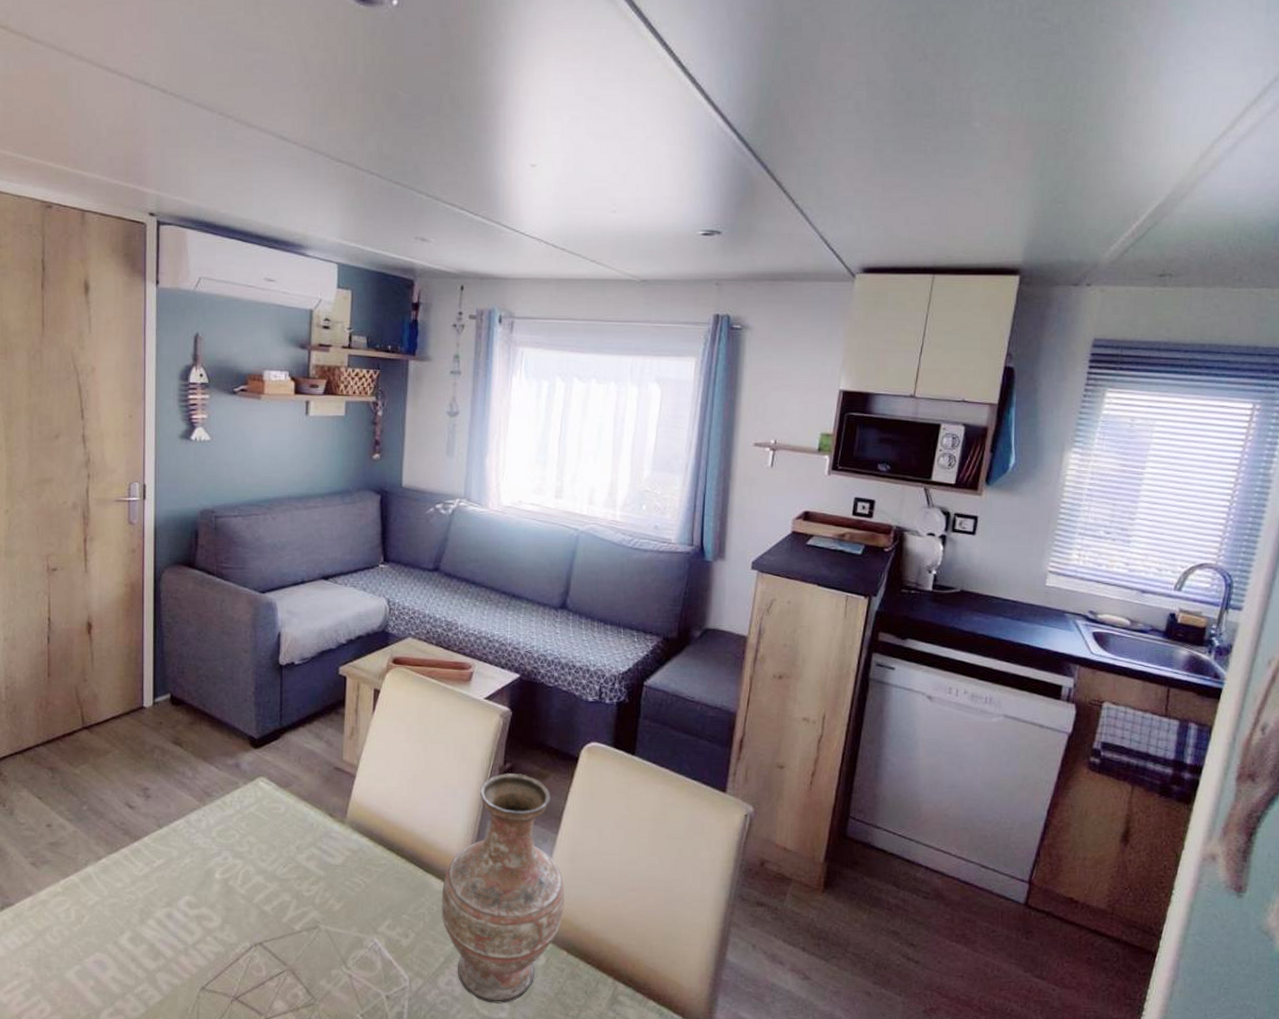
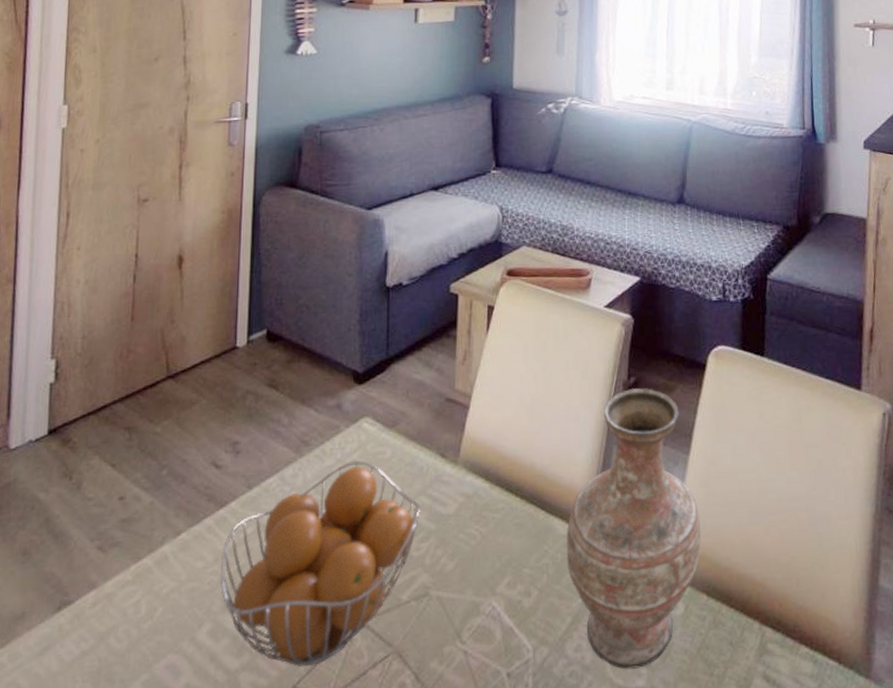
fruit basket: none [138,812,312,973] -> present [220,460,422,667]

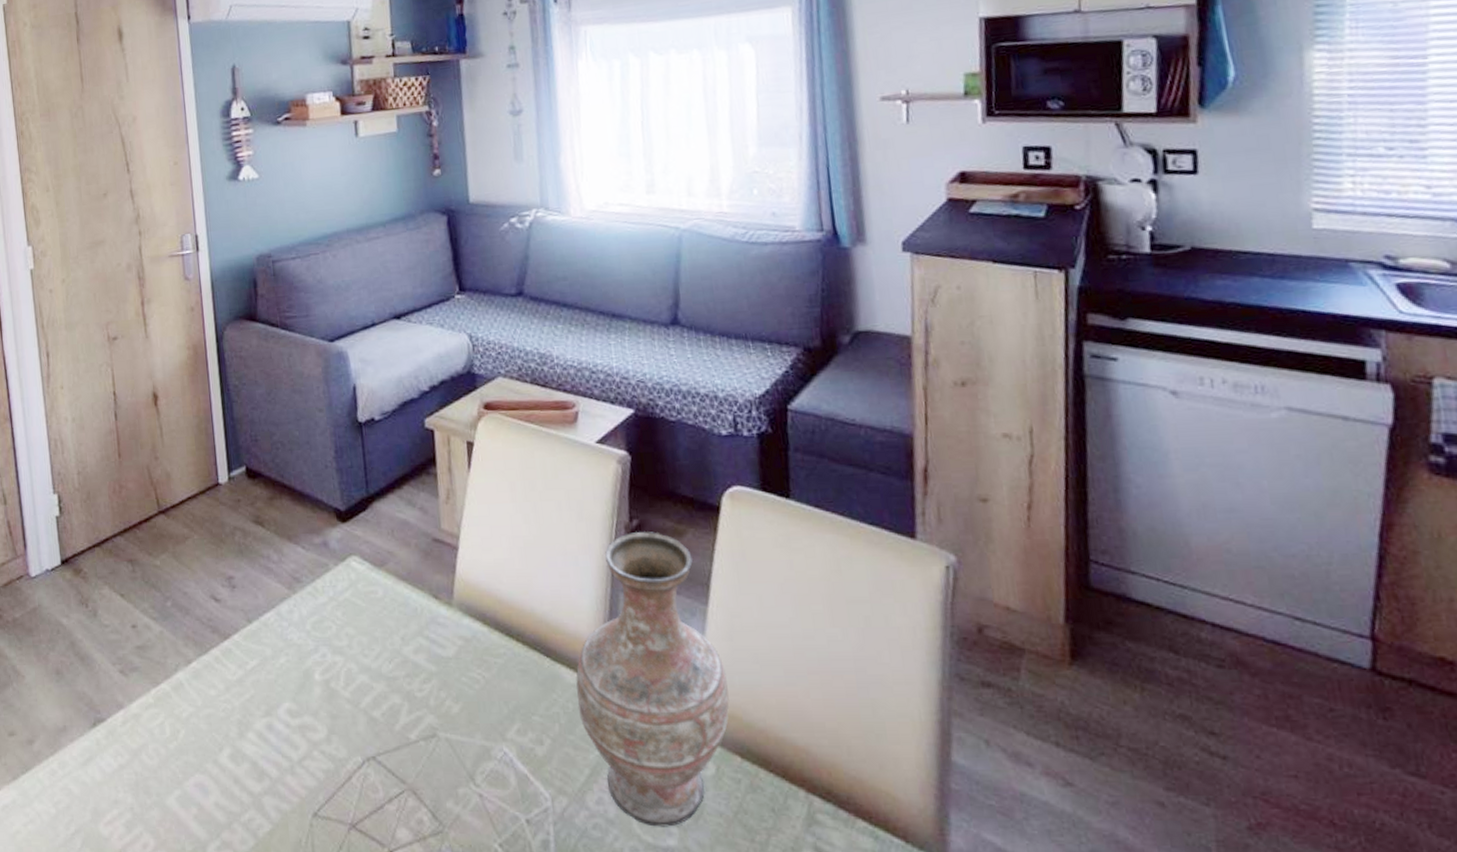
fruit basket: present [220,460,422,667] -> none [232,598,420,795]

